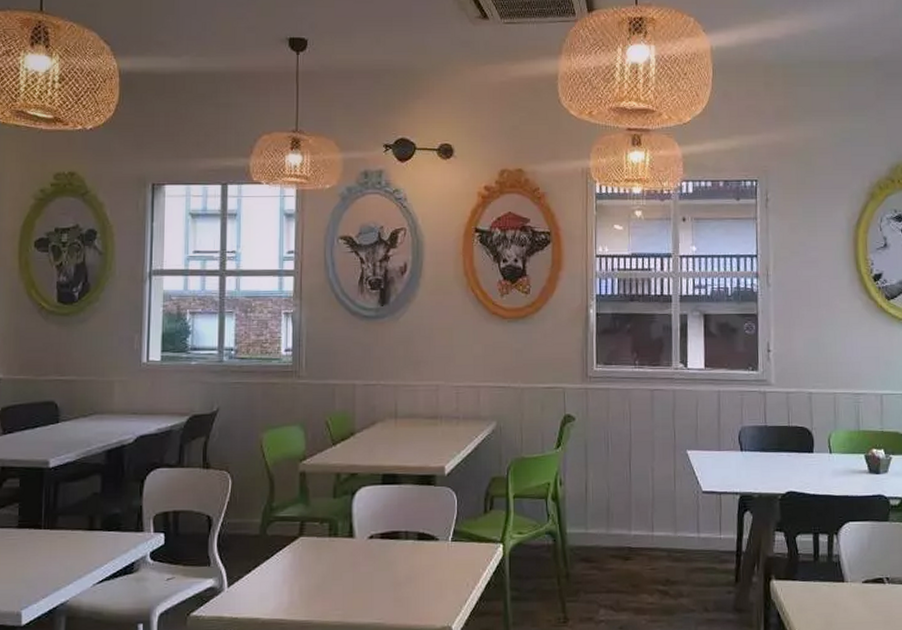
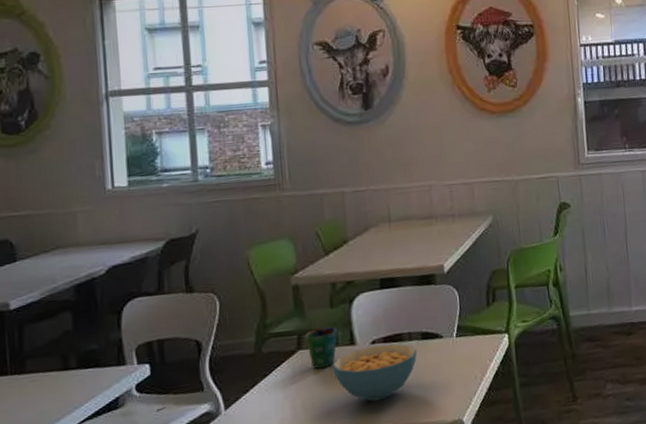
cup: none [308,517,339,557] -> present [305,327,338,368]
cereal bowl: none [331,540,413,597] -> present [332,343,418,402]

